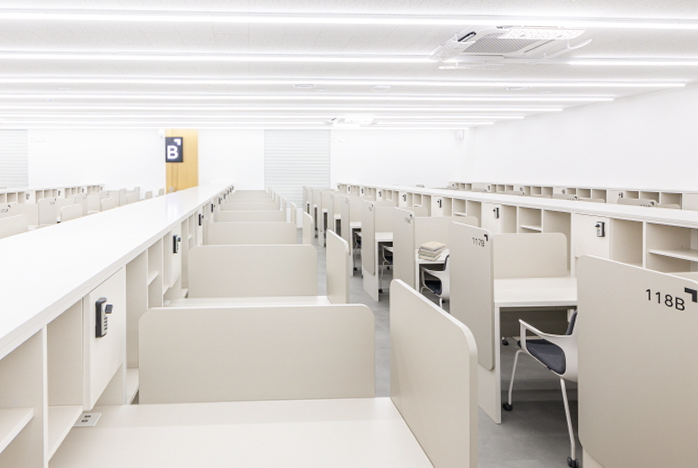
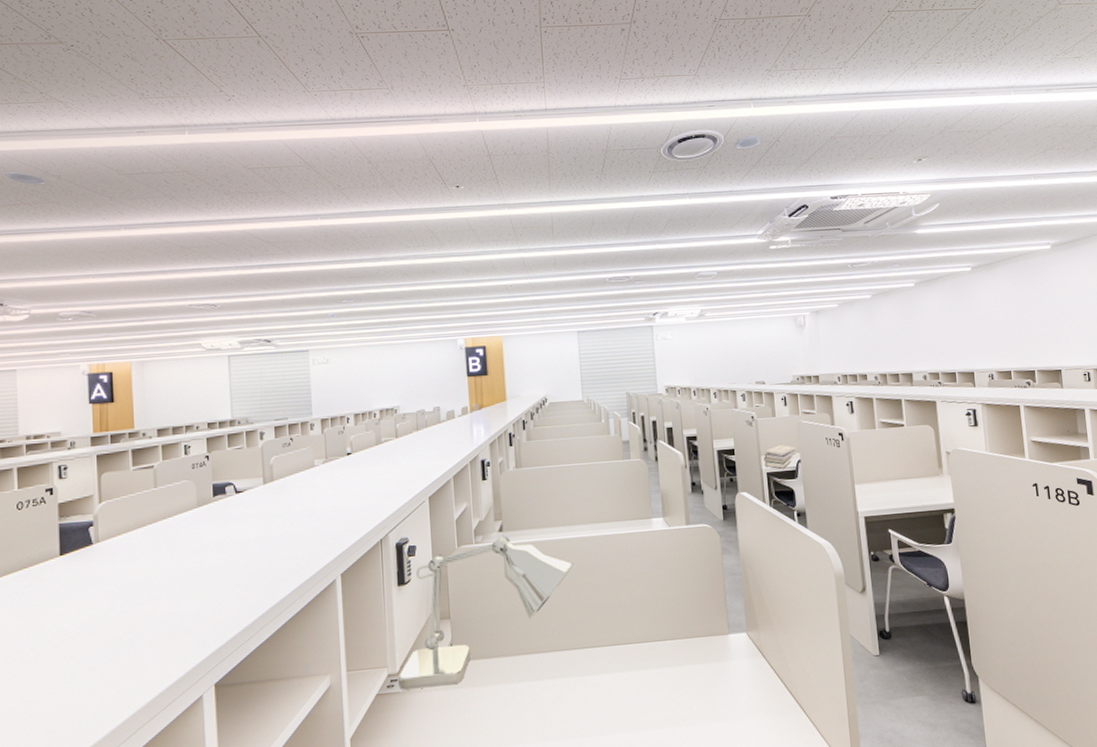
desk lamp: none [92,301,247,425] -> present [398,535,574,690]

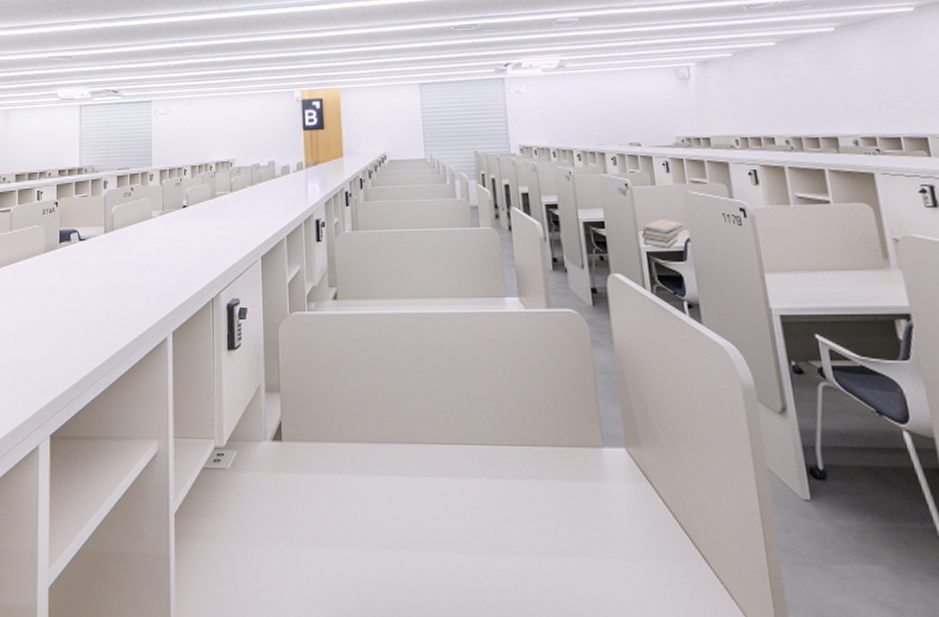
desk lamp: present [398,535,574,690] -> none [225,304,415,468]

